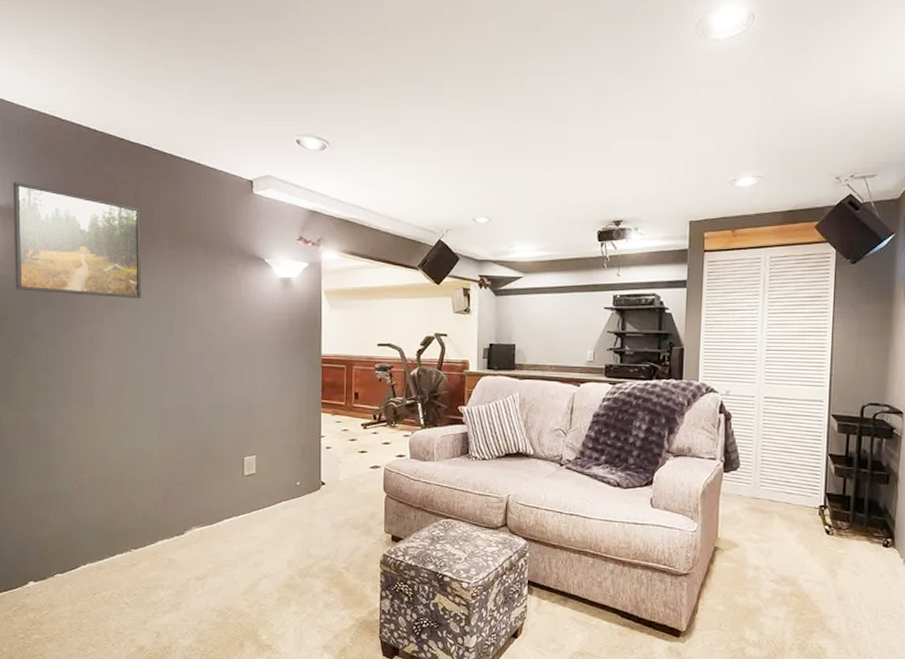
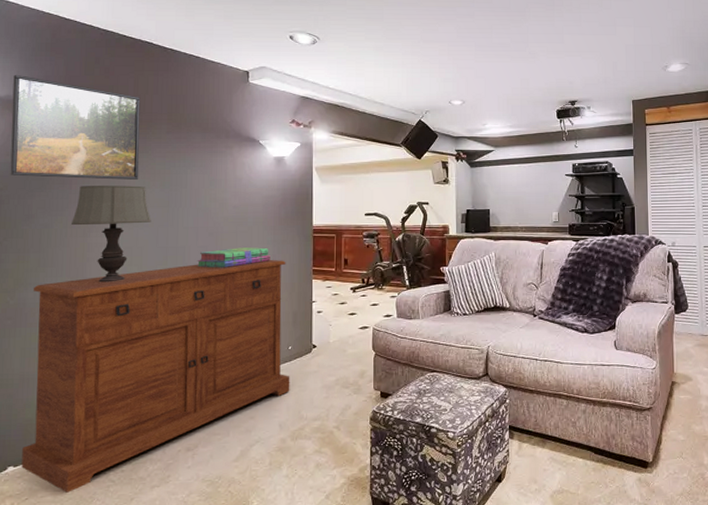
sideboard: none [41,389,298,611] -> present [21,259,290,493]
table lamp: none [76,303,156,406] -> present [70,185,151,283]
stack of books: none [203,375,277,396] -> present [197,247,270,268]

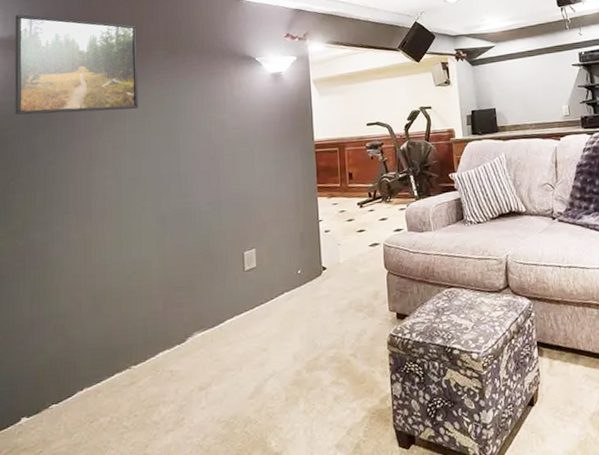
sideboard: present [21,259,290,493] -> none [35,179,302,443]
table lamp: present [70,185,151,283] -> none [74,114,153,217]
stack of books: present [197,247,270,268] -> none [201,167,274,194]

